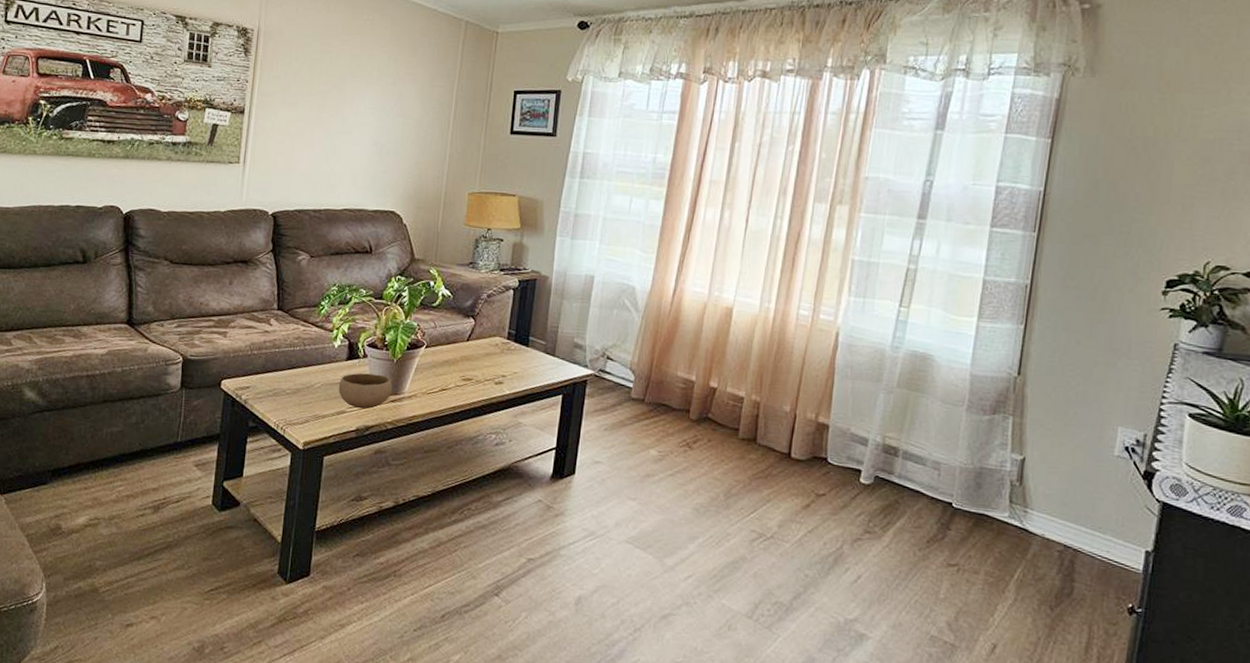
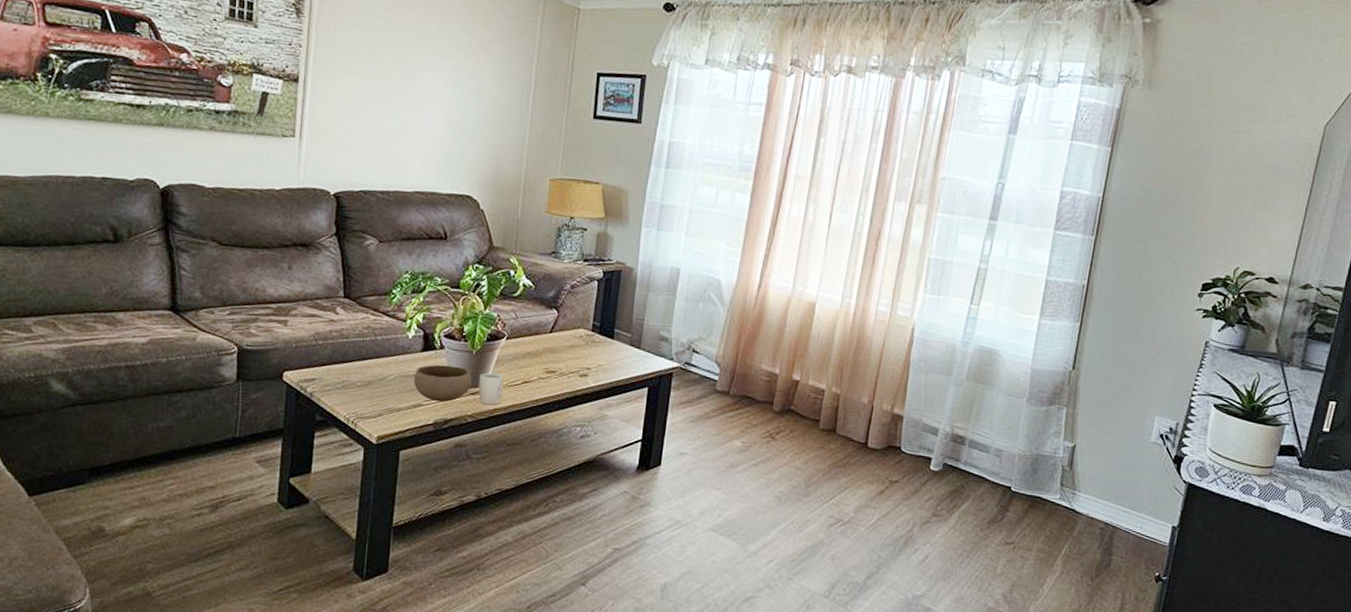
mug: none [398,380,422,413] -> present [478,373,503,406]

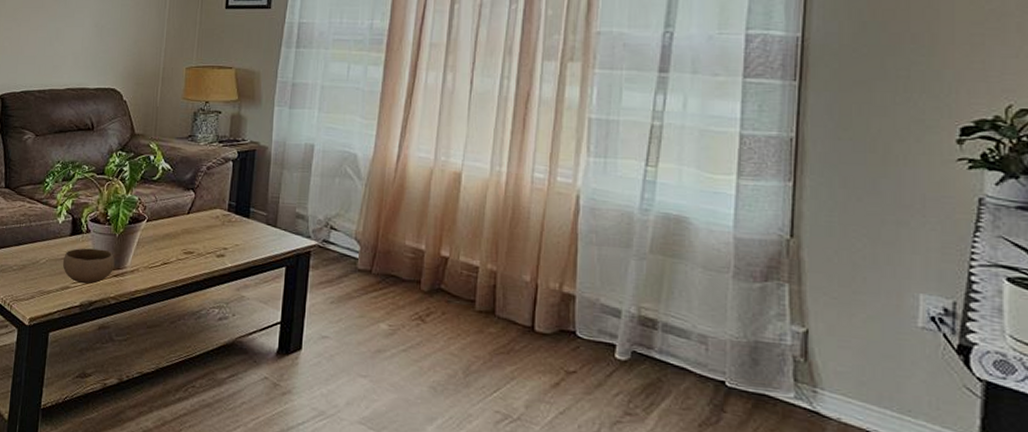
mug: present [478,373,503,406] -> none [120,255,144,287]

